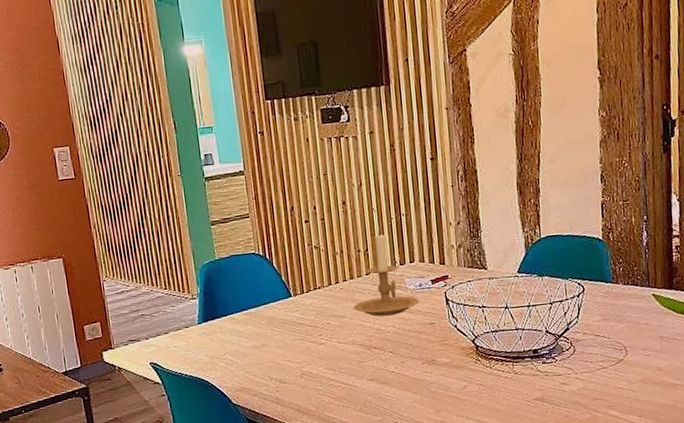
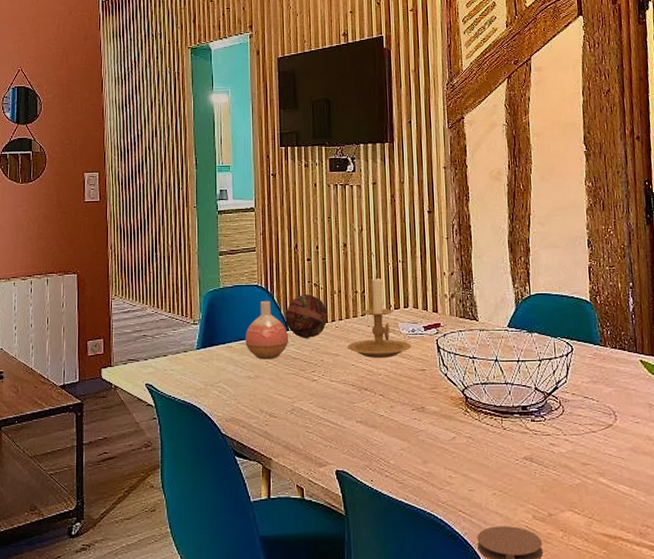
vase: none [247,267,293,328] -> present [245,300,289,360]
decorative ball: none [286,258,332,304] -> present [285,294,329,339]

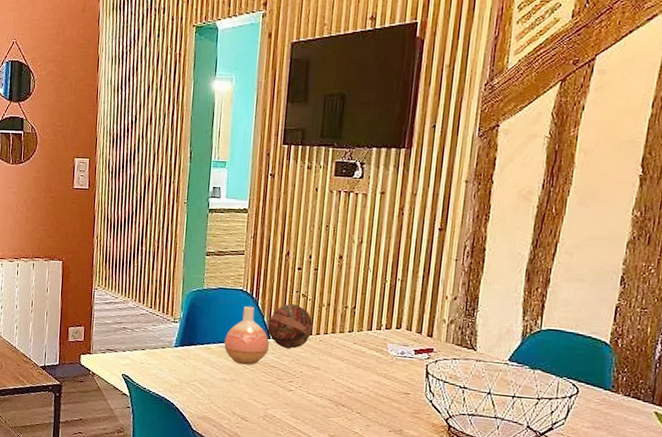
candle holder: present [348,275,412,358] -> none [330,292,398,377]

